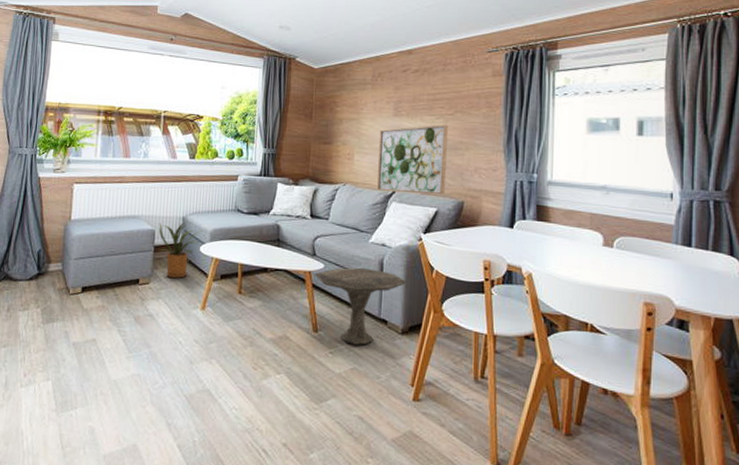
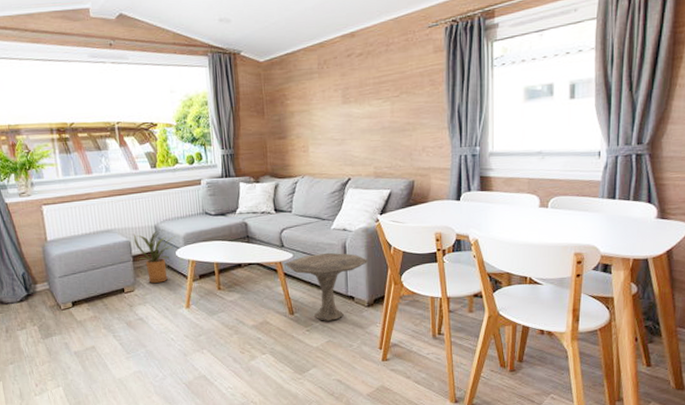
wall art: present [377,125,449,195] -> none [330,108,396,179]

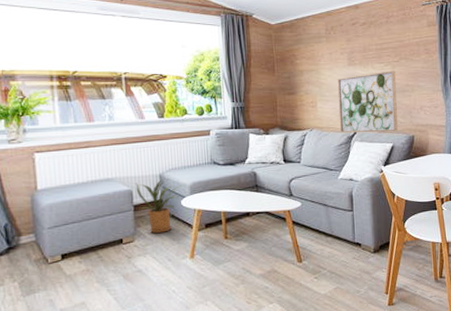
side table: present [285,252,370,321] -> none [293,201,375,268]
wall art: none [330,108,396,179] -> present [337,71,398,133]

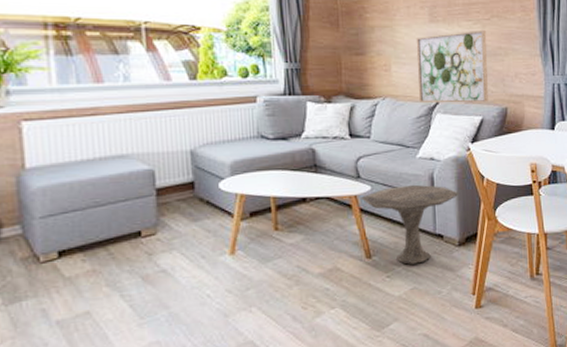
house plant: present [135,178,181,233] -> none [159,155,219,223]
side table: none [293,201,375,268] -> present [361,184,460,265]

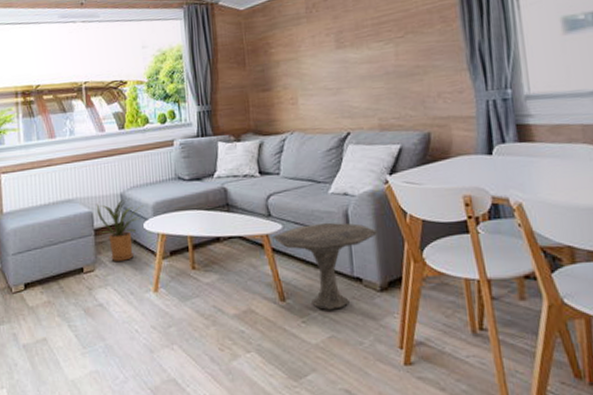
house plant: none [159,155,219,223] -> present [96,198,143,261]
wall art: present [416,30,488,103] -> none [322,50,407,134]

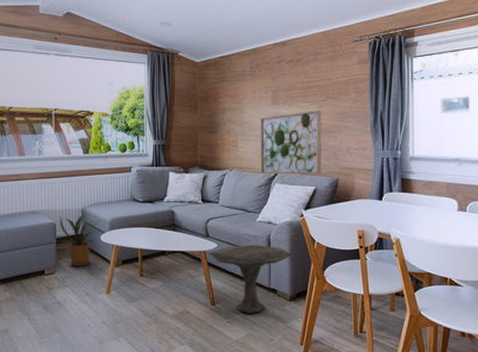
wall art: none [322,50,407,134] -> present [260,111,322,175]

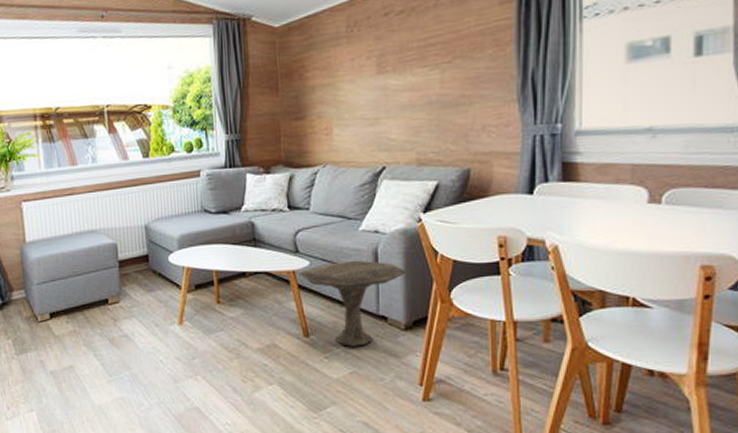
house plant: present [59,213,102,266] -> none [120,230,169,293]
wall art: present [260,111,322,175] -> none [361,76,447,168]

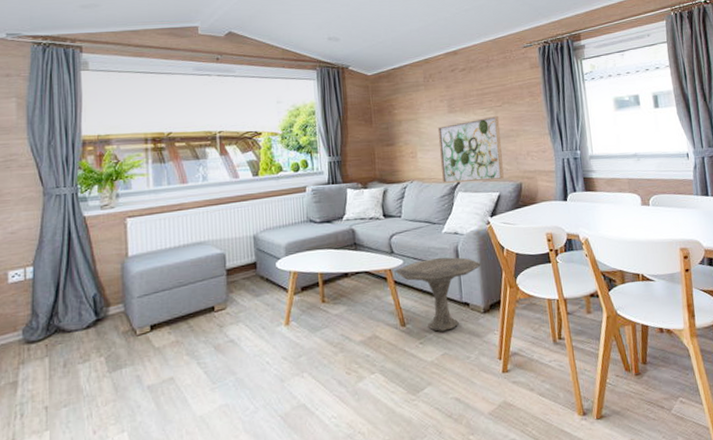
wall art: none [361,76,447,168] -> present [437,116,504,183]

